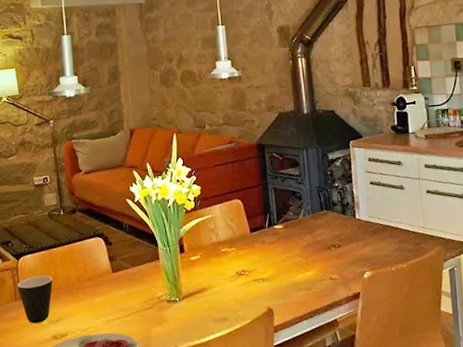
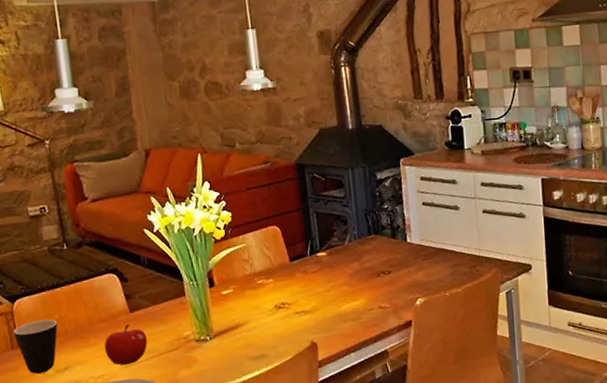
fruit: none [90,283,126,320] -> present [104,324,148,366]

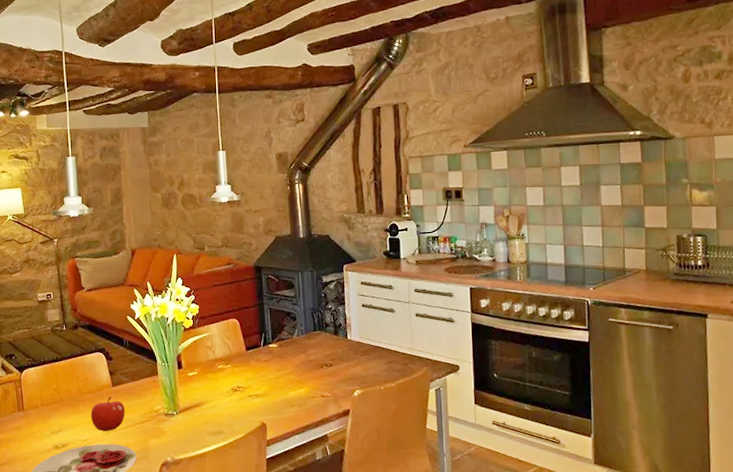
mug: present [14,319,58,374] -> none [20,388,55,433]

